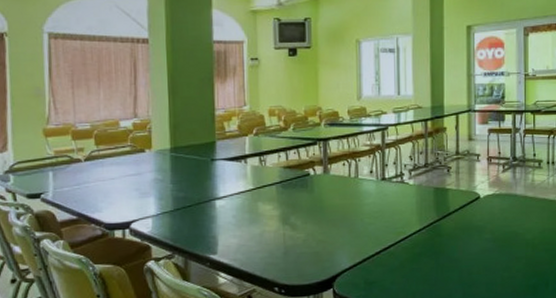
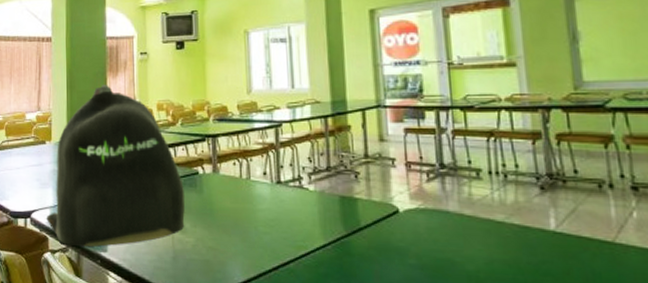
backpack: none [147,91,296,253] -> present [45,85,185,247]

